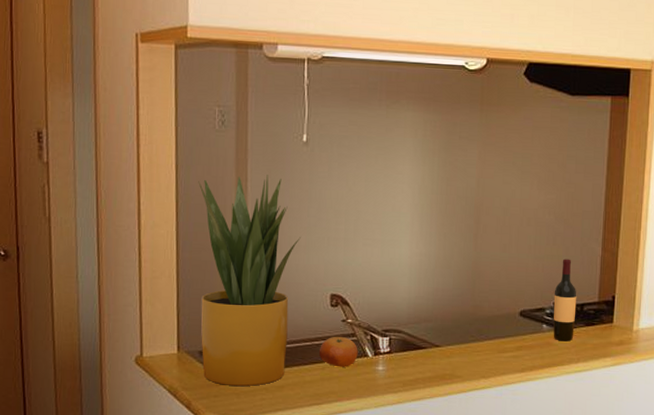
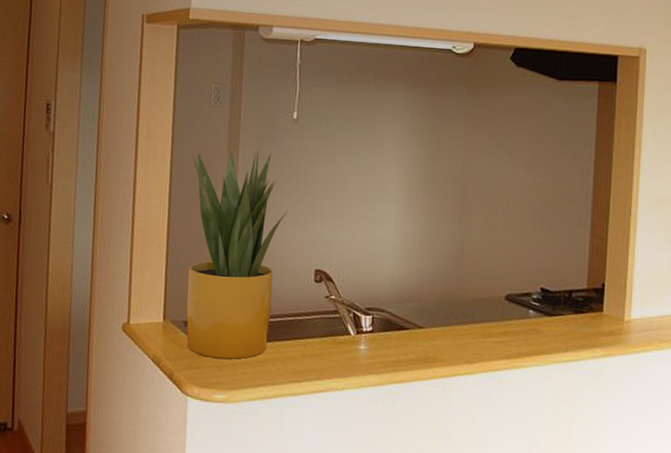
fruit: present [318,336,358,367] -> none [301,312,341,345]
wine bottle: present [553,259,577,342] -> none [540,243,565,329]

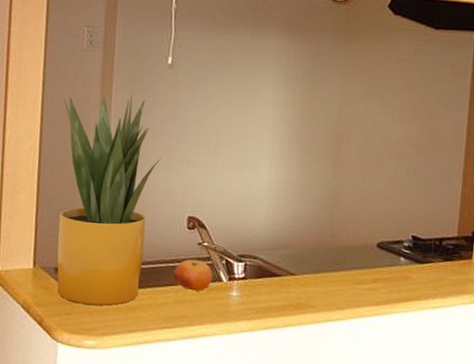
fruit: none [301,312,341,345] -> present [173,259,213,291]

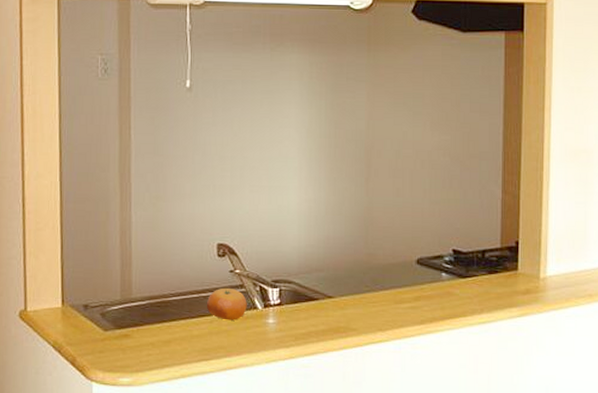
planter: present [57,95,161,306] -> none [81,122,186,341]

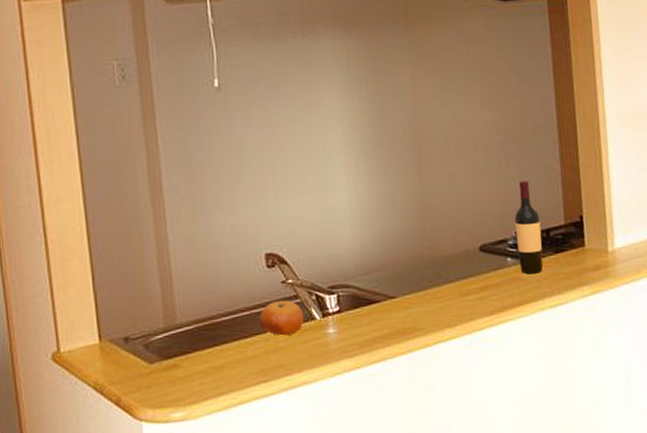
wine bottle: none [452,202,478,291] -> present [514,180,543,274]

